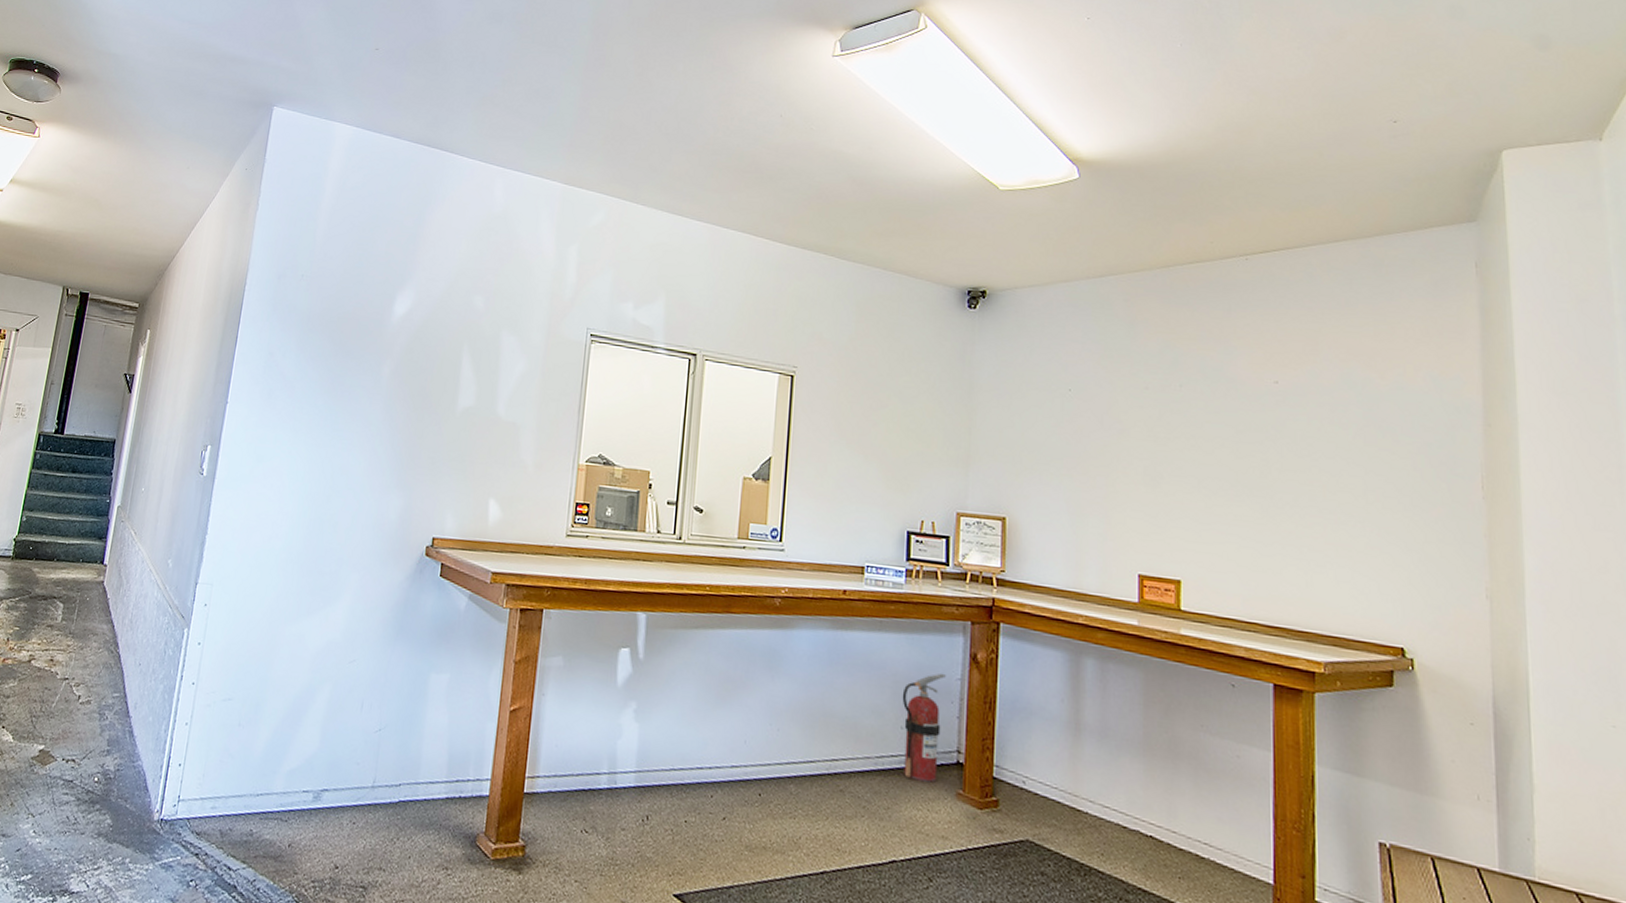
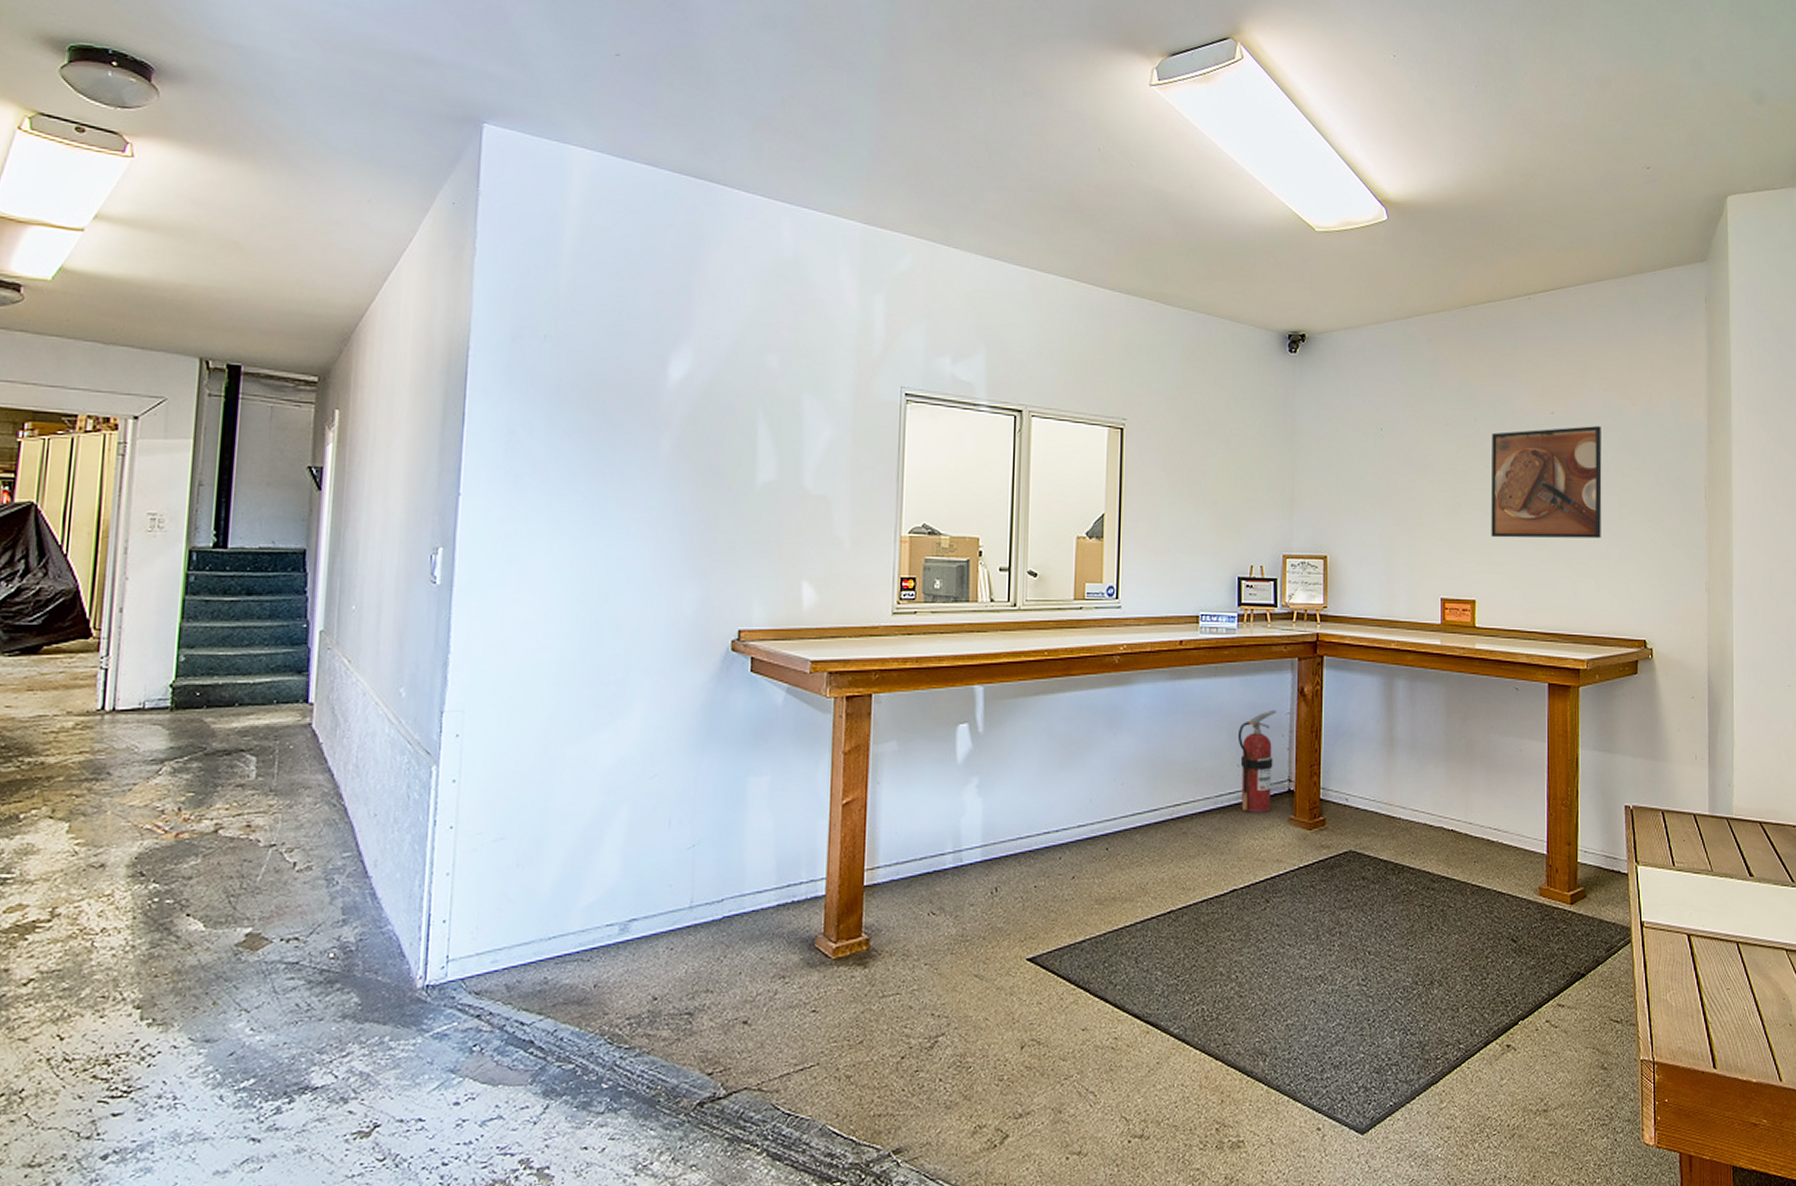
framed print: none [1199,398,1342,525] -> present [1491,426,1602,539]

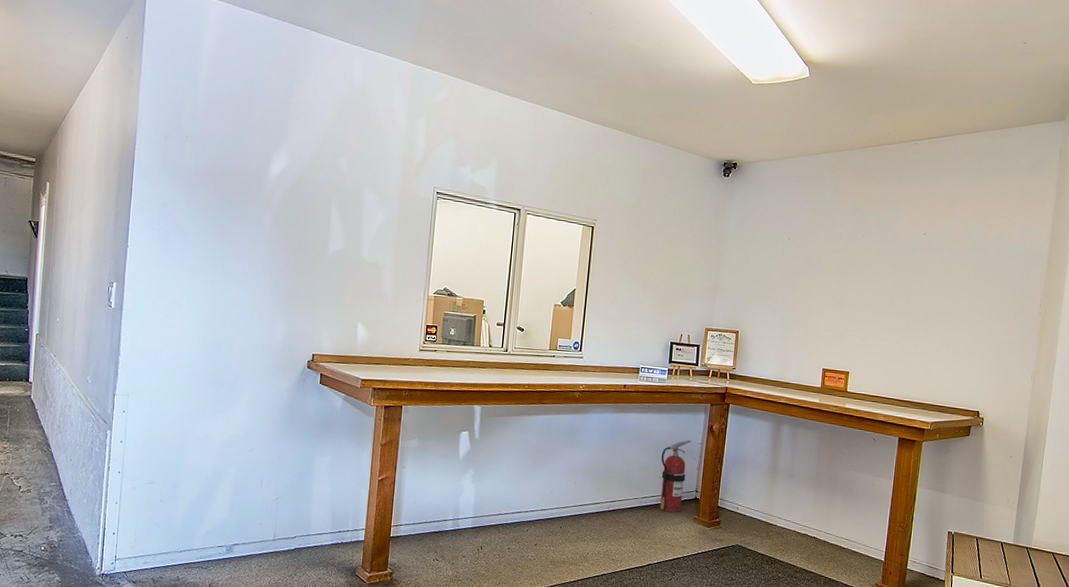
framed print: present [1491,426,1602,539] -> none [866,245,963,332]

